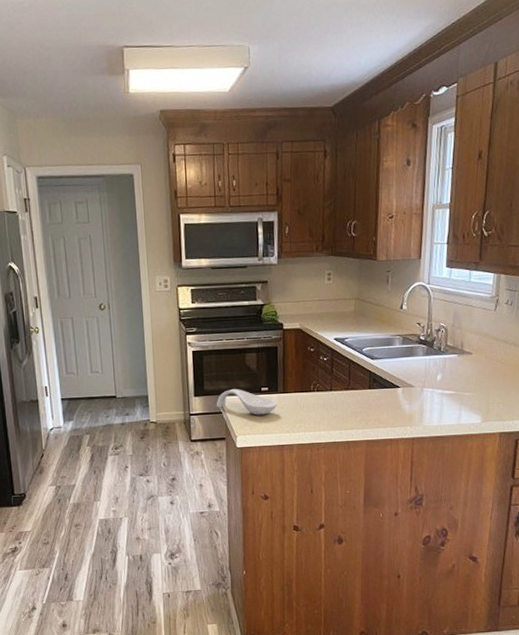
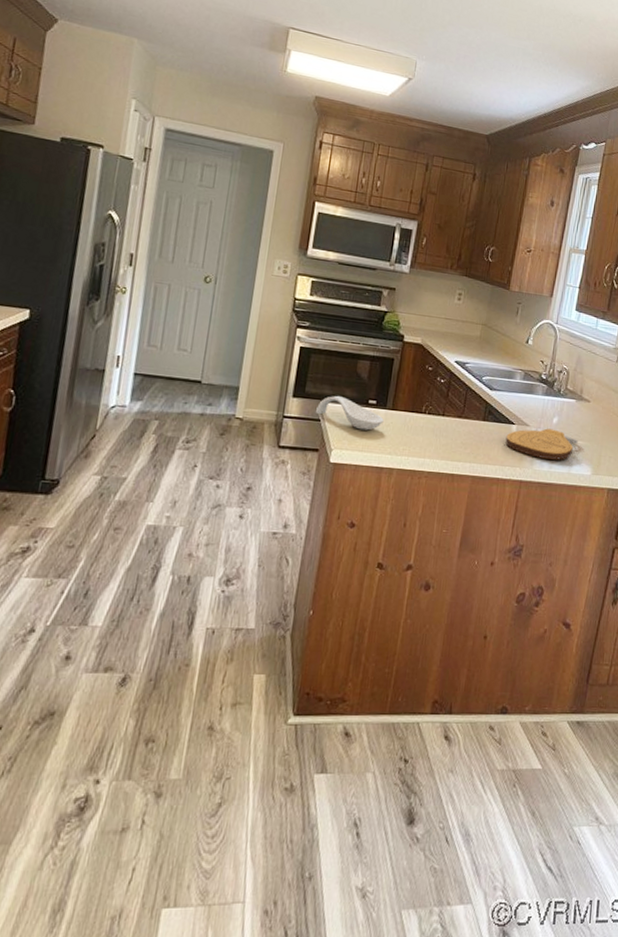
cutting board: none [393,385,464,415] -> present [505,428,578,460]

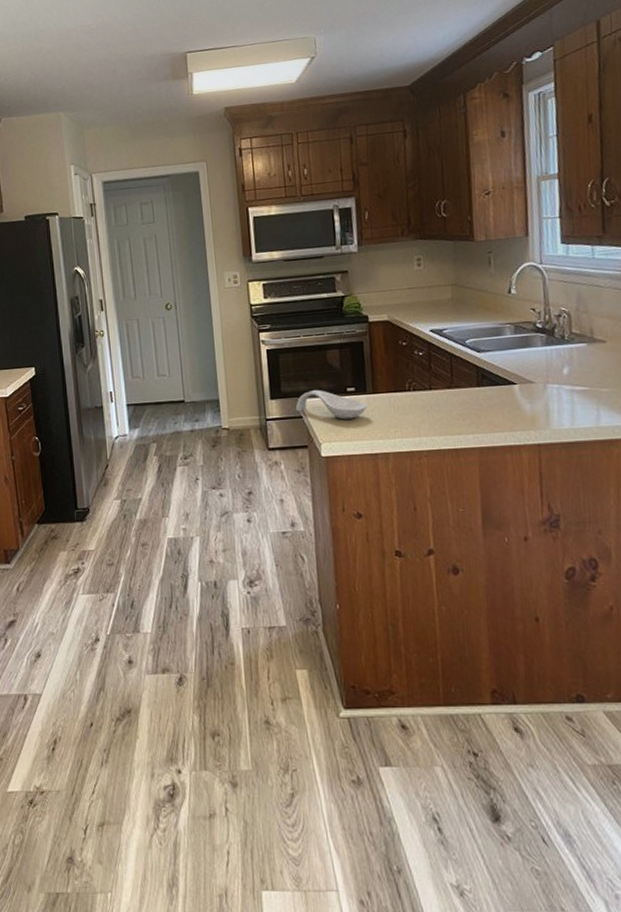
cutting board: present [505,428,578,460] -> none [509,381,602,416]

